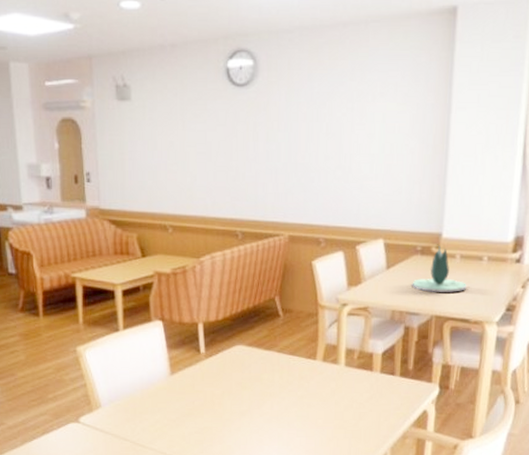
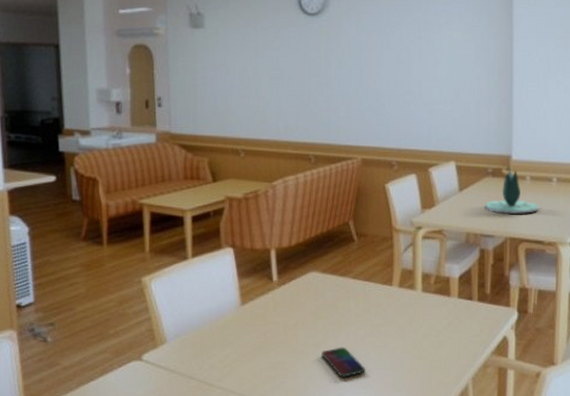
smartphone: none [247,415,288,444] -> present [322,347,365,378]

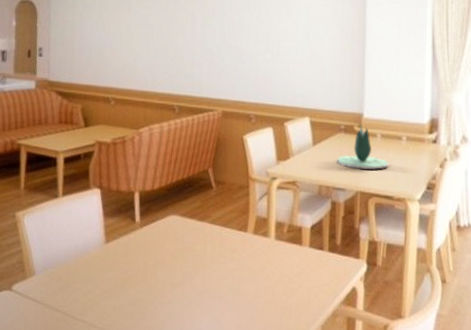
smartphone: present [322,347,365,378] -> none [178,288,219,318]

